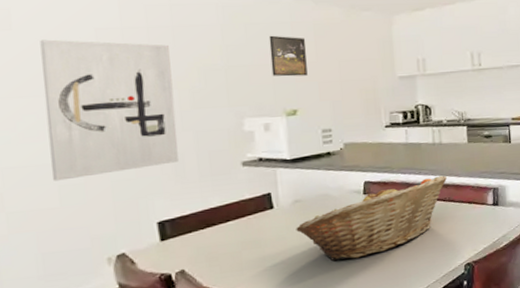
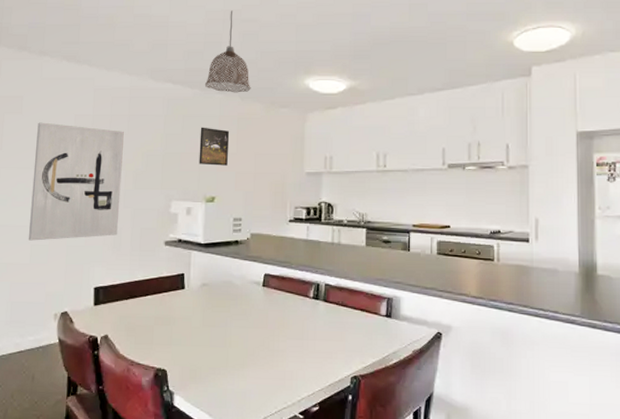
fruit basket: present [296,175,447,261] -> none [200,277,342,351]

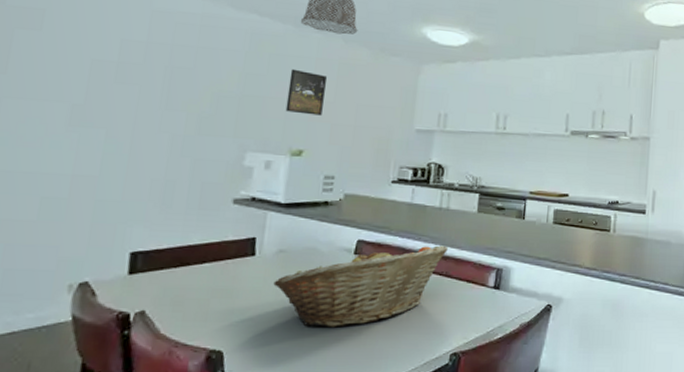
wall art: present [28,122,124,241] -> none [36,44,189,193]
fruit basket: none [200,277,342,351] -> present [273,245,448,328]

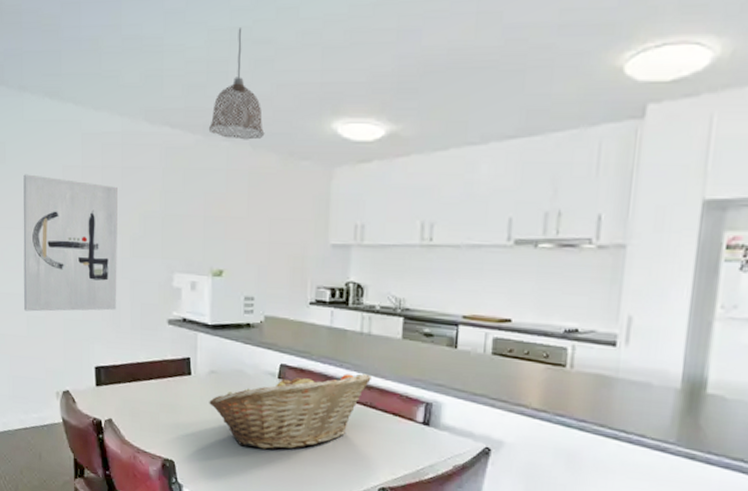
wall art: none [36,44,189,193] -> present [23,174,117,312]
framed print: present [285,69,328,116] -> none [203,183,239,233]

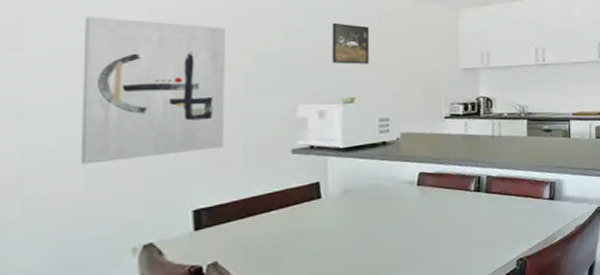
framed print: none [203,183,239,233] -> present [332,22,370,64]
fruit basket: present [209,373,371,450] -> none [343,168,504,254]

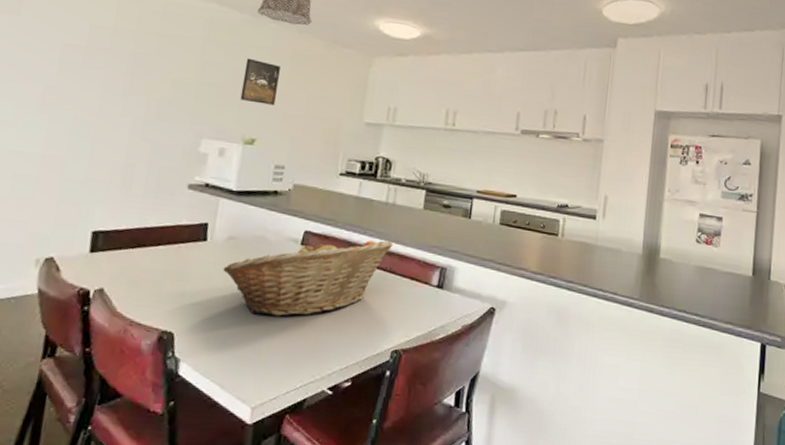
wall art: present [80,16,225,164] -> none [10,28,151,172]
fruit basket: none [343,168,504,254] -> present [223,240,393,317]

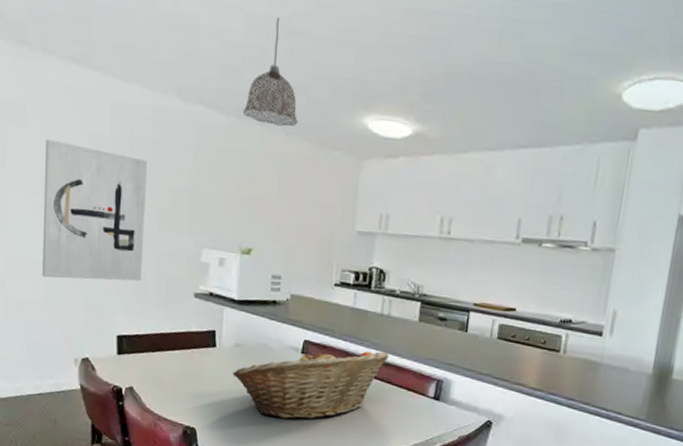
wall art: none [10,28,151,172] -> present [41,139,147,281]
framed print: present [240,58,282,105] -> none [234,164,271,214]

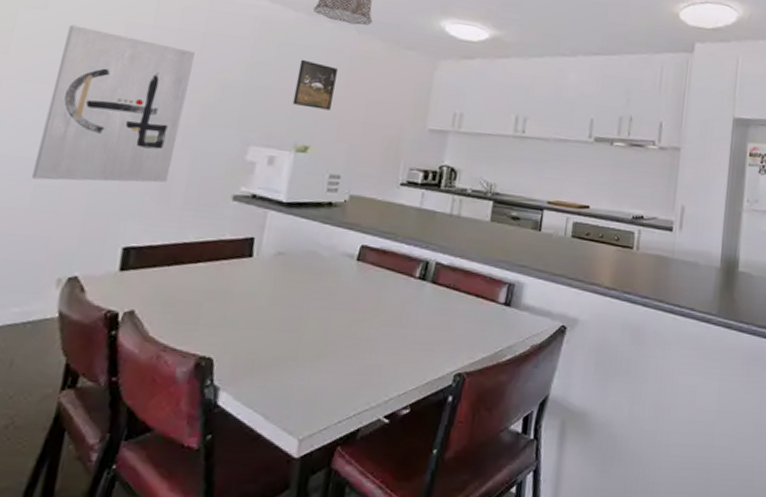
fruit basket: present [233,348,389,420] -> none [270,255,457,339]
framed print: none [234,164,271,214] -> present [292,59,339,110]

